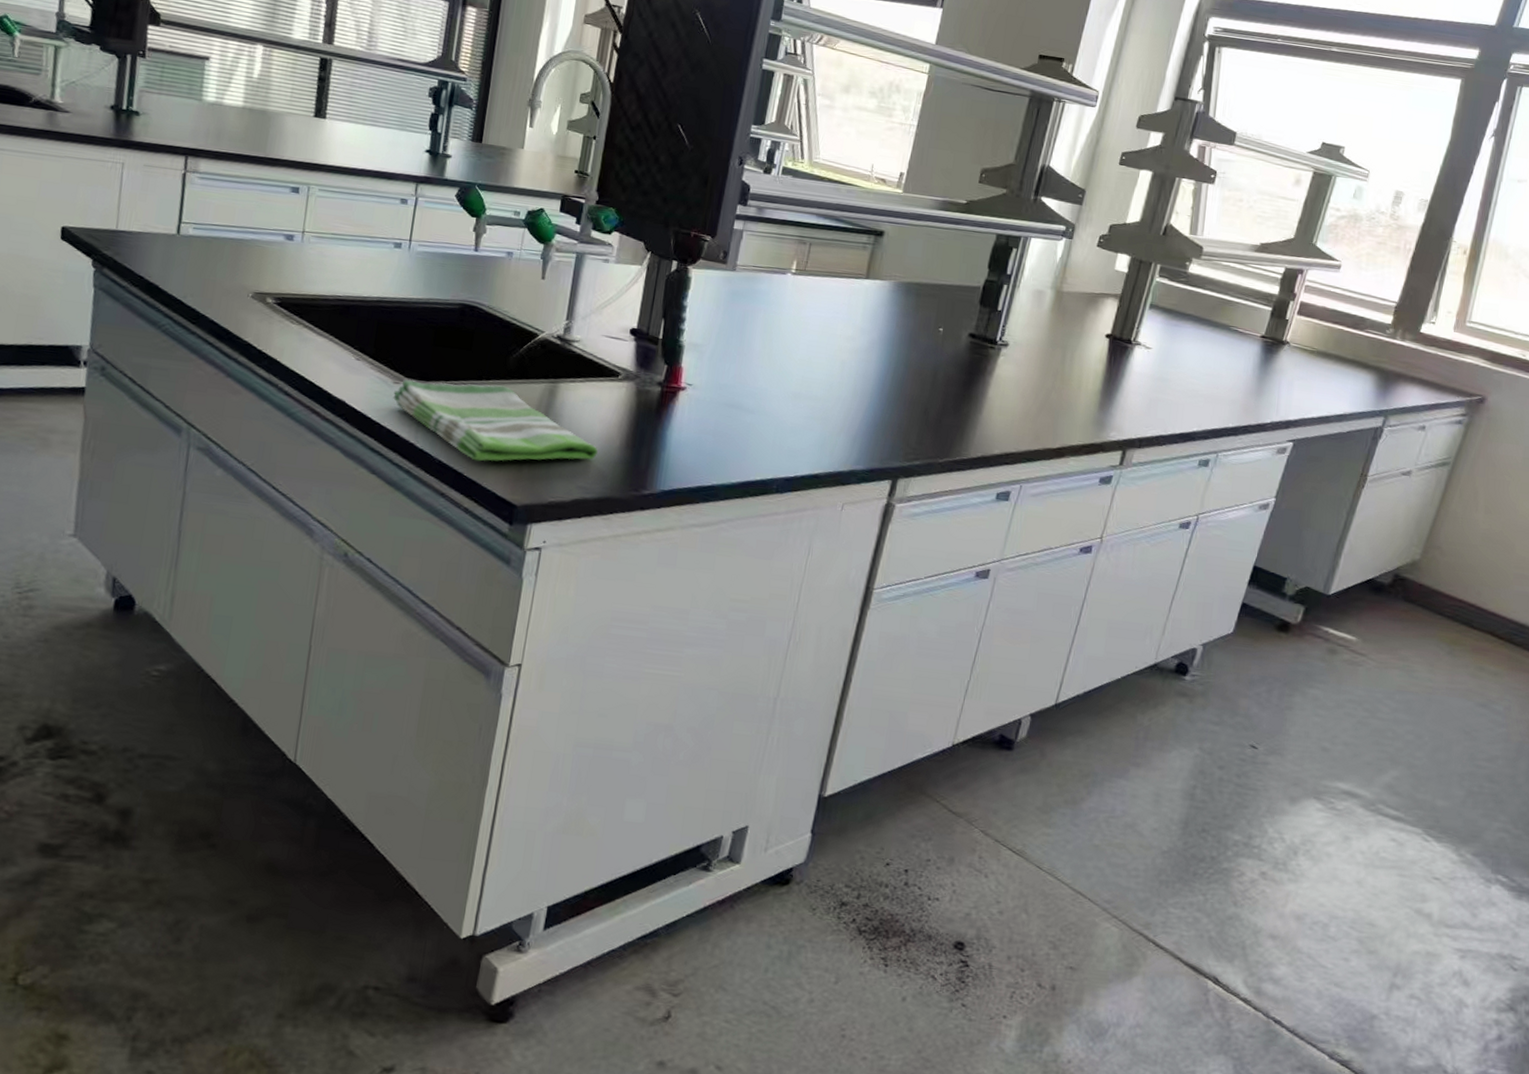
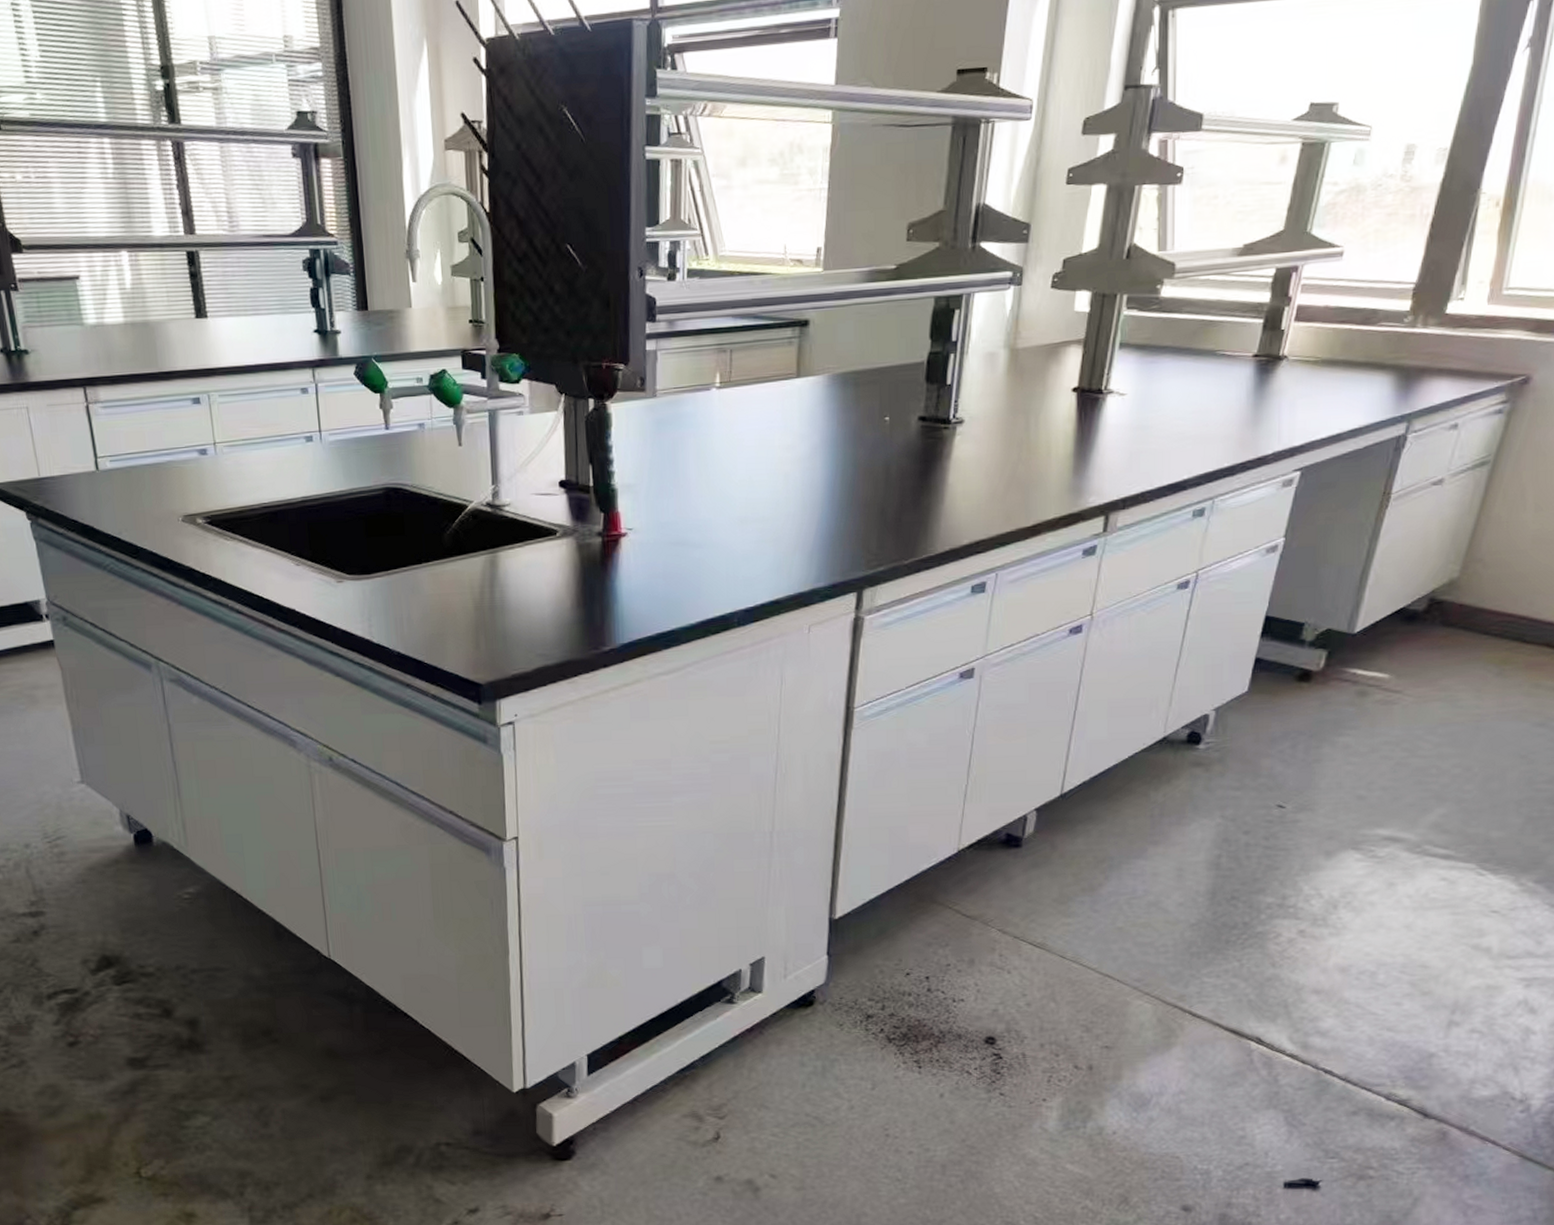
dish towel: present [392,379,598,462] -> none [339,565,550,647]

